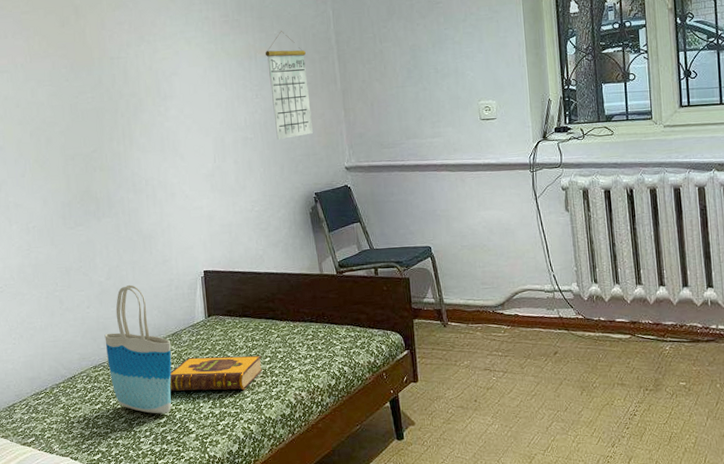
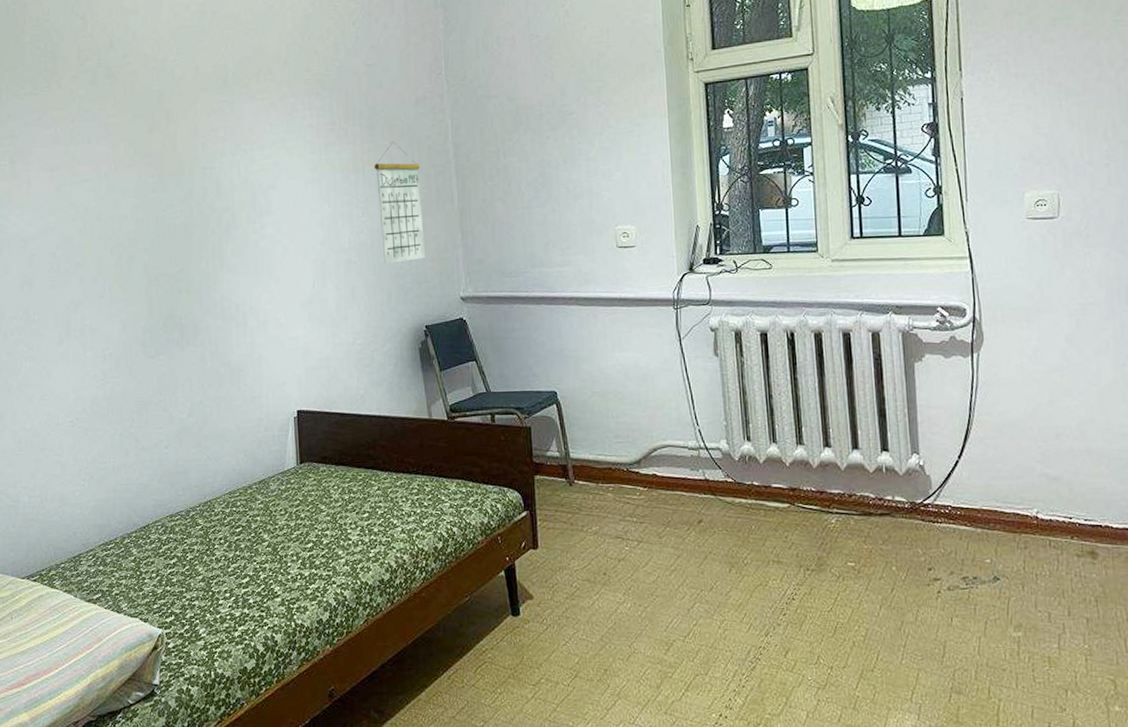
tote bag: present [104,284,172,414] -> none [183,423,258,573]
hardback book: present [169,355,263,392] -> none [253,509,360,550]

